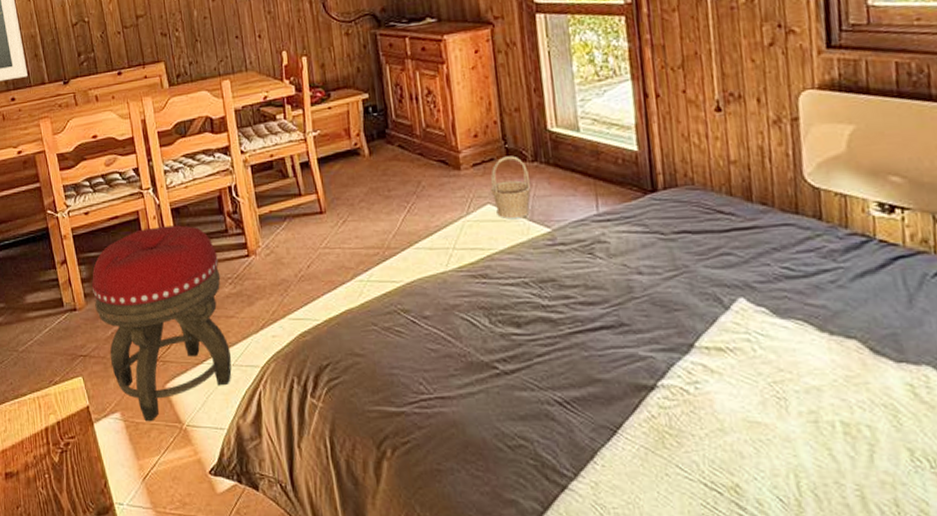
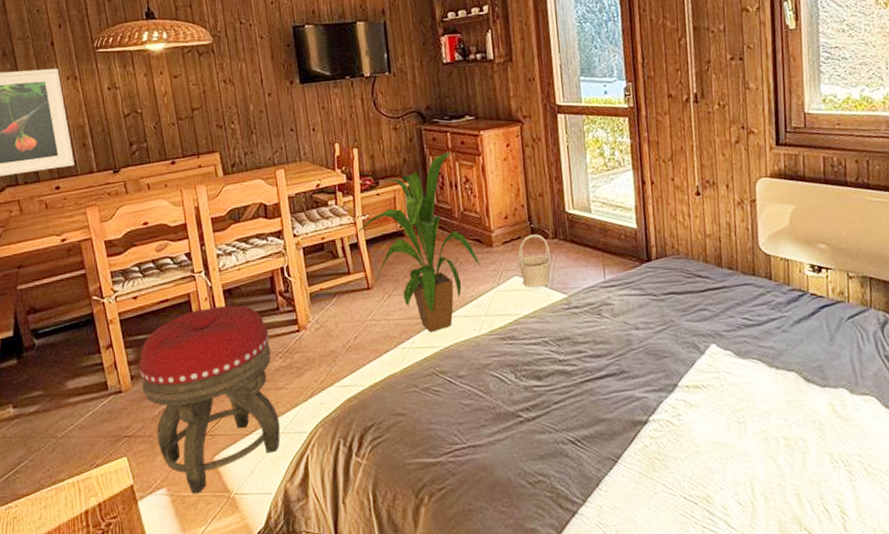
house plant: none [307,59,447,266] -> present [356,152,481,333]

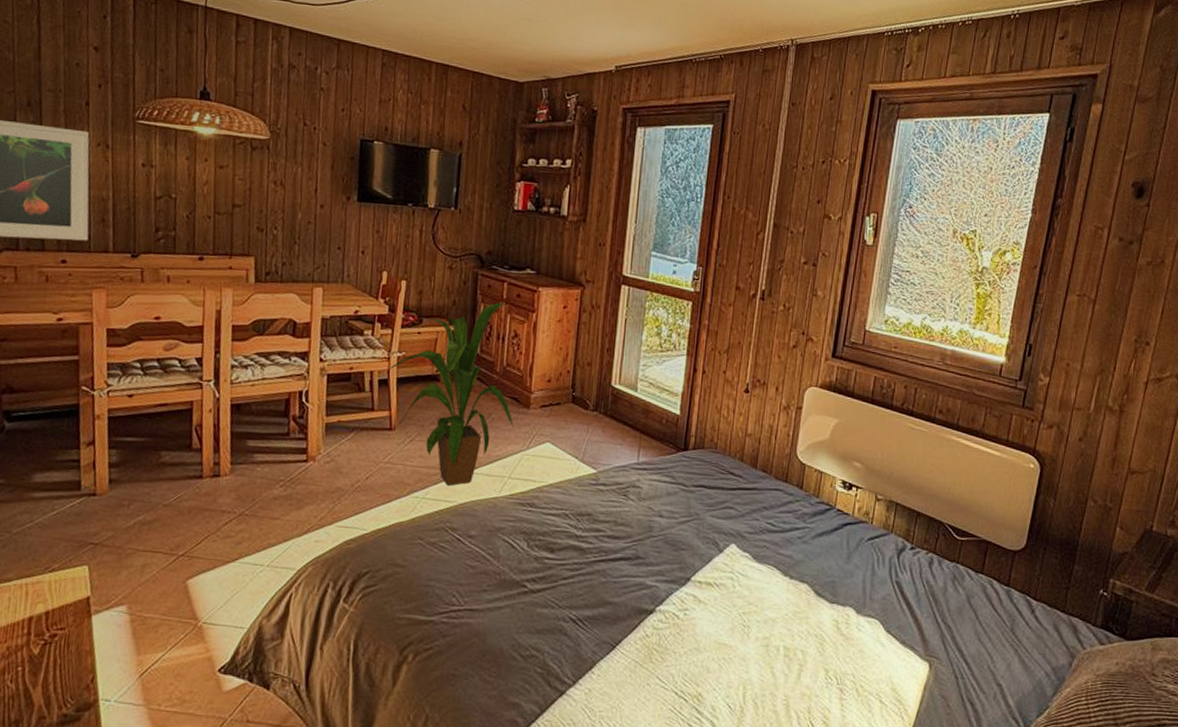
footstool: present [138,305,280,495] -> none [120,420,273,617]
basket: present [518,234,552,288] -> none [552,402,588,459]

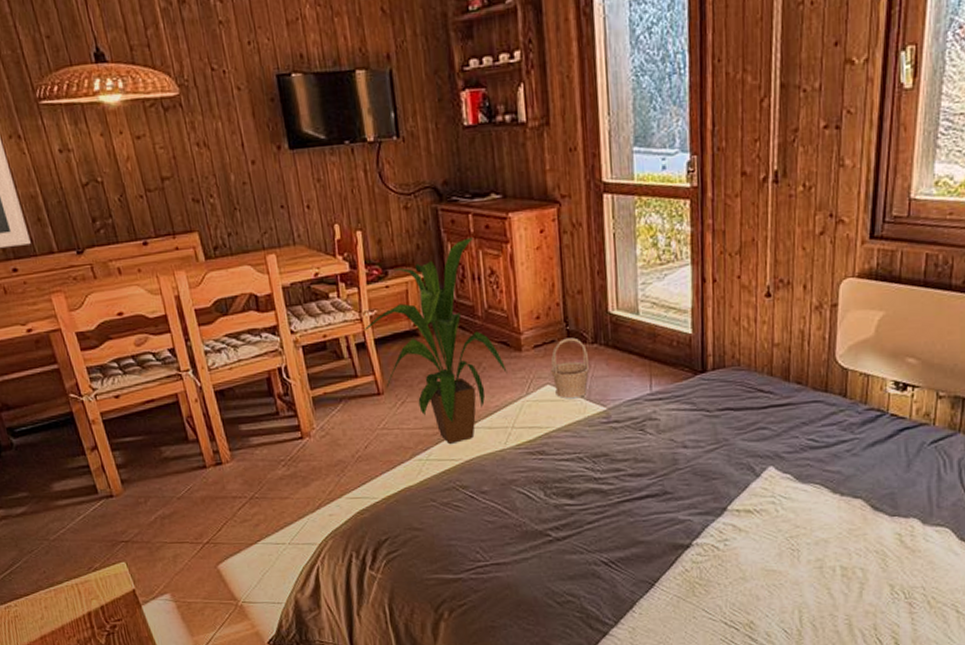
basket: none [552,402,588,459] -> present [551,337,590,399]

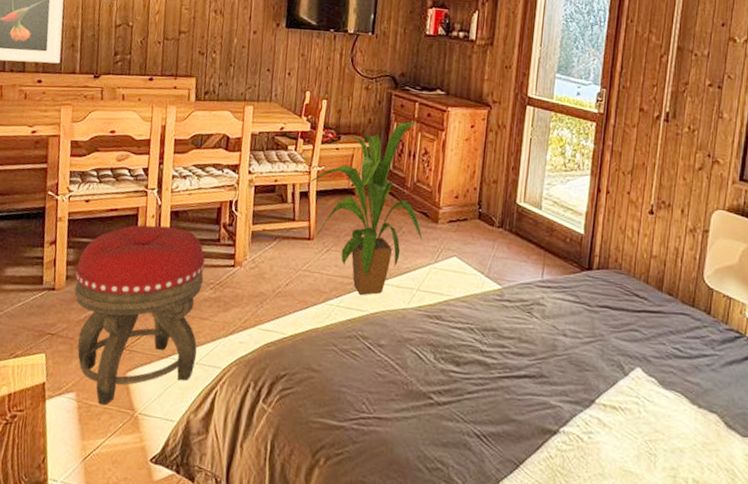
footstool: none [128,408,288,601] -> present [74,225,205,406]
basket: present [551,337,590,399] -> none [459,219,493,274]

